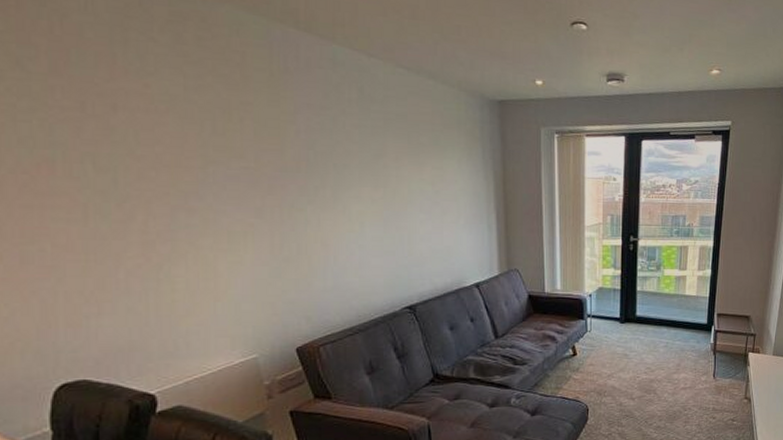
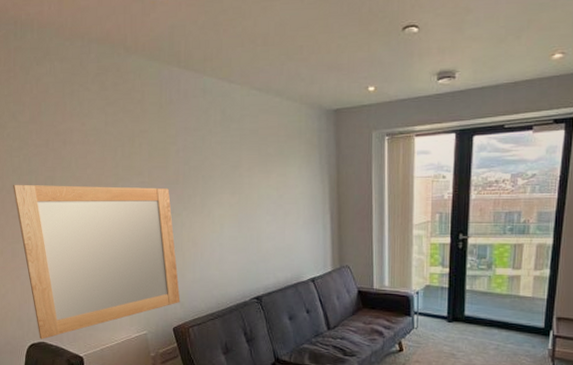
home mirror: none [19,160,306,377] -> present [13,184,181,340]

